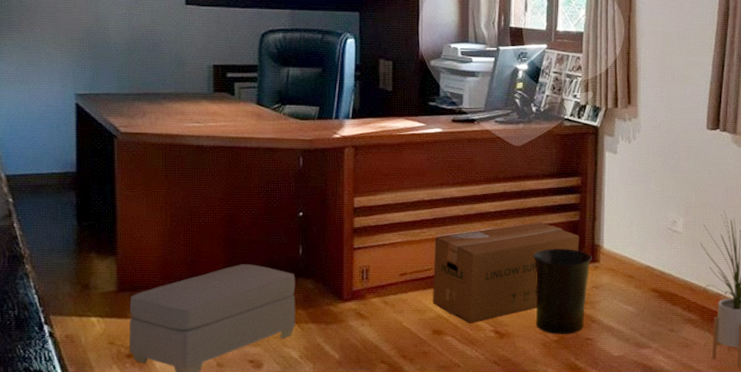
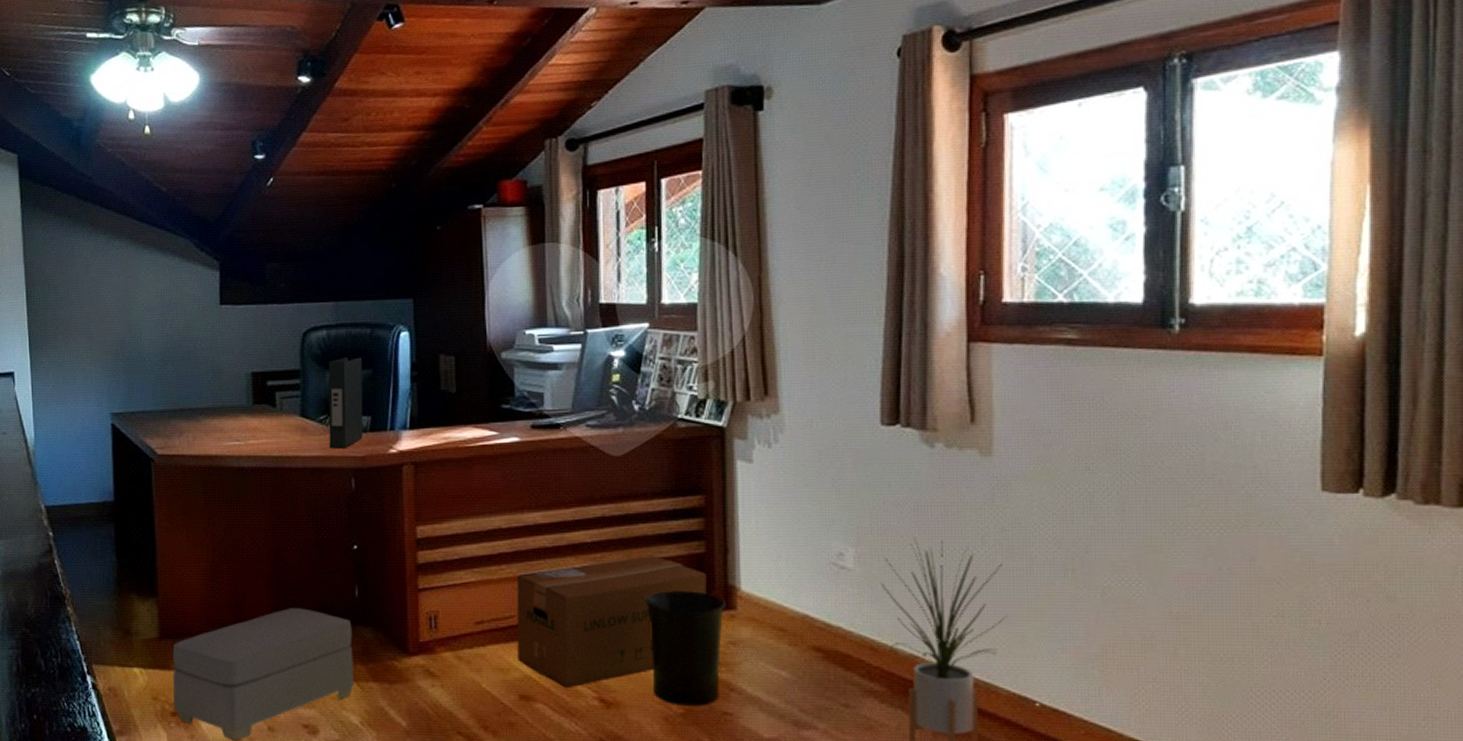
binder: none [281,57,314,132] -> present [328,357,363,449]

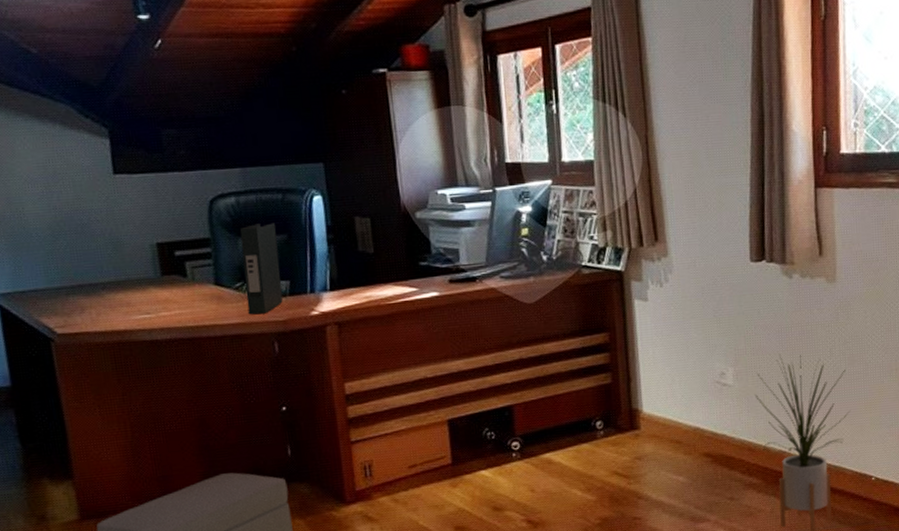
box: present [516,556,707,688] -> none [445,389,615,515]
waste bin: present [645,591,726,706] -> none [562,417,631,517]

